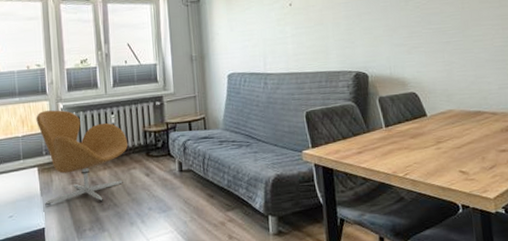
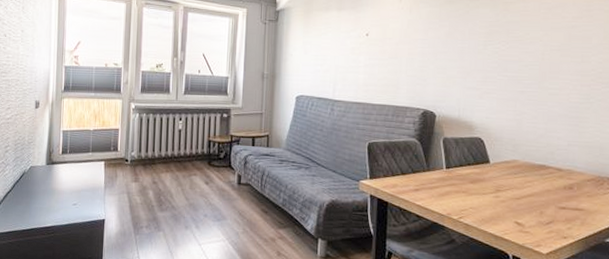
armchair: present [36,110,128,206] -> none [108,109,192,202]

